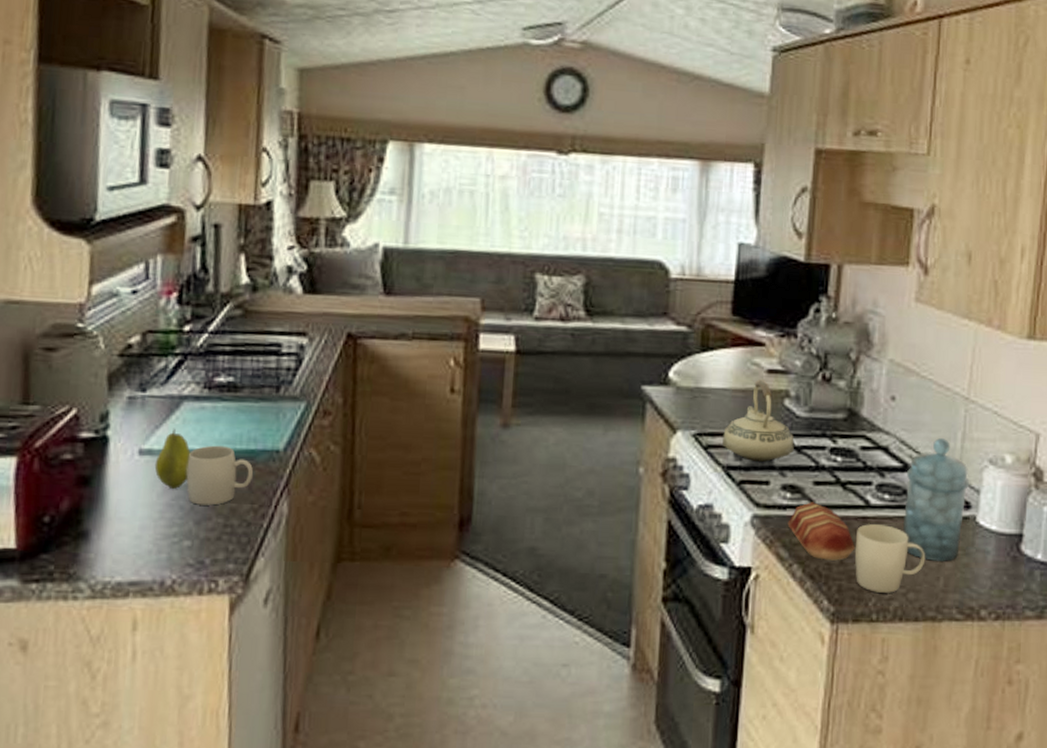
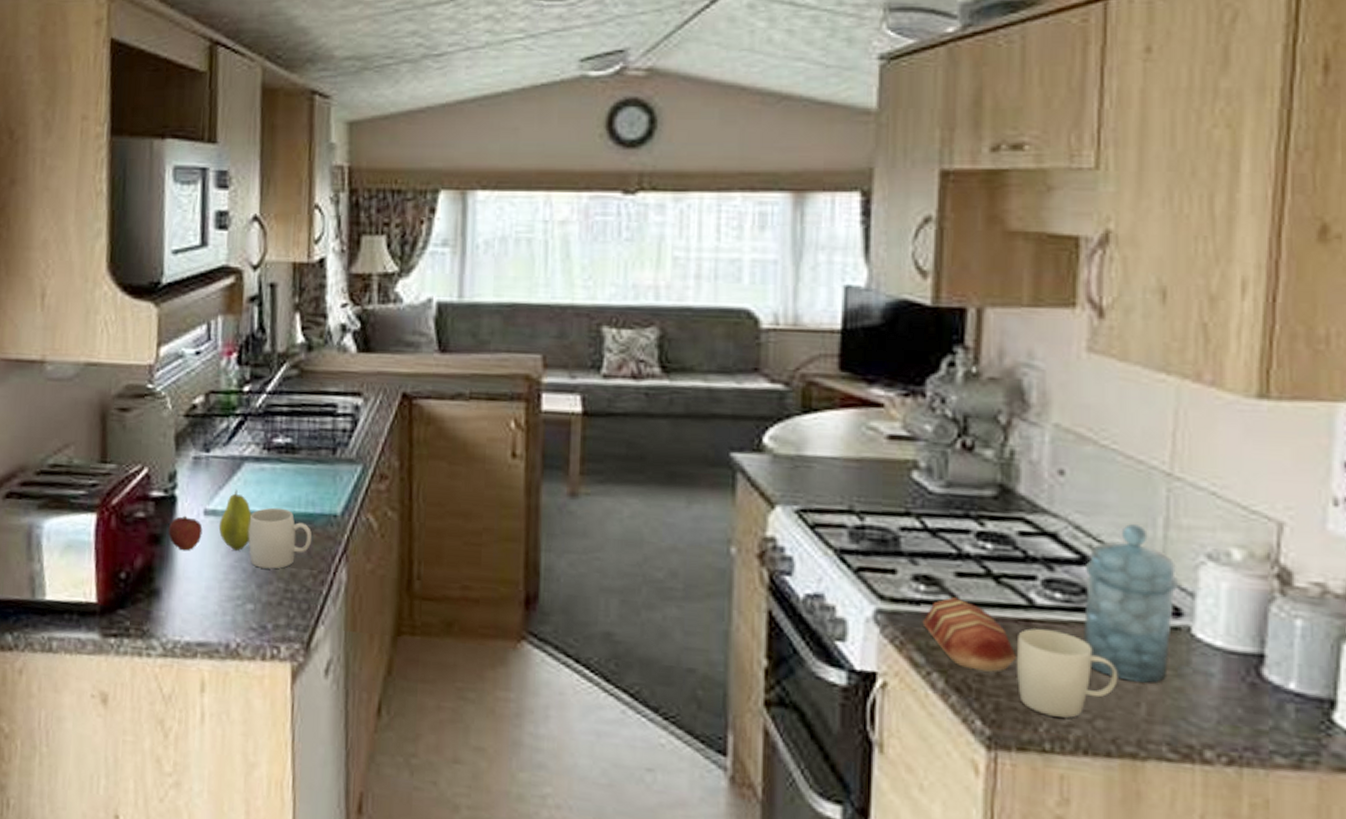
fruit: none [98,456,137,492] -> present [168,515,203,551]
teakettle: present [722,379,794,462] -> none [833,446,927,546]

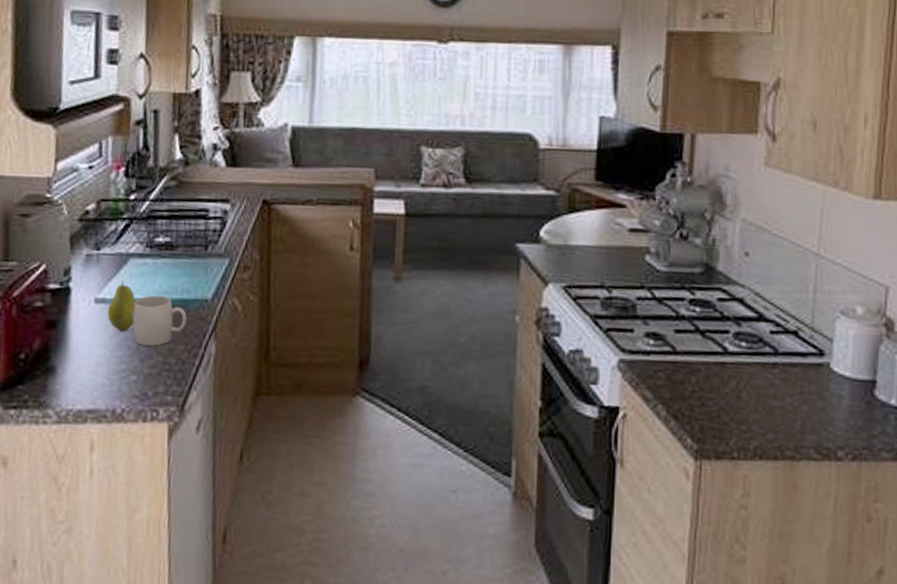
fruit: present [168,515,203,551] -> none [63,303,93,334]
bread loaf: present [922,597,1016,672] -> none [651,348,715,402]
mug: present [1016,628,1118,718] -> none [715,369,783,433]
canister: present [1082,524,1179,683] -> none [759,291,823,405]

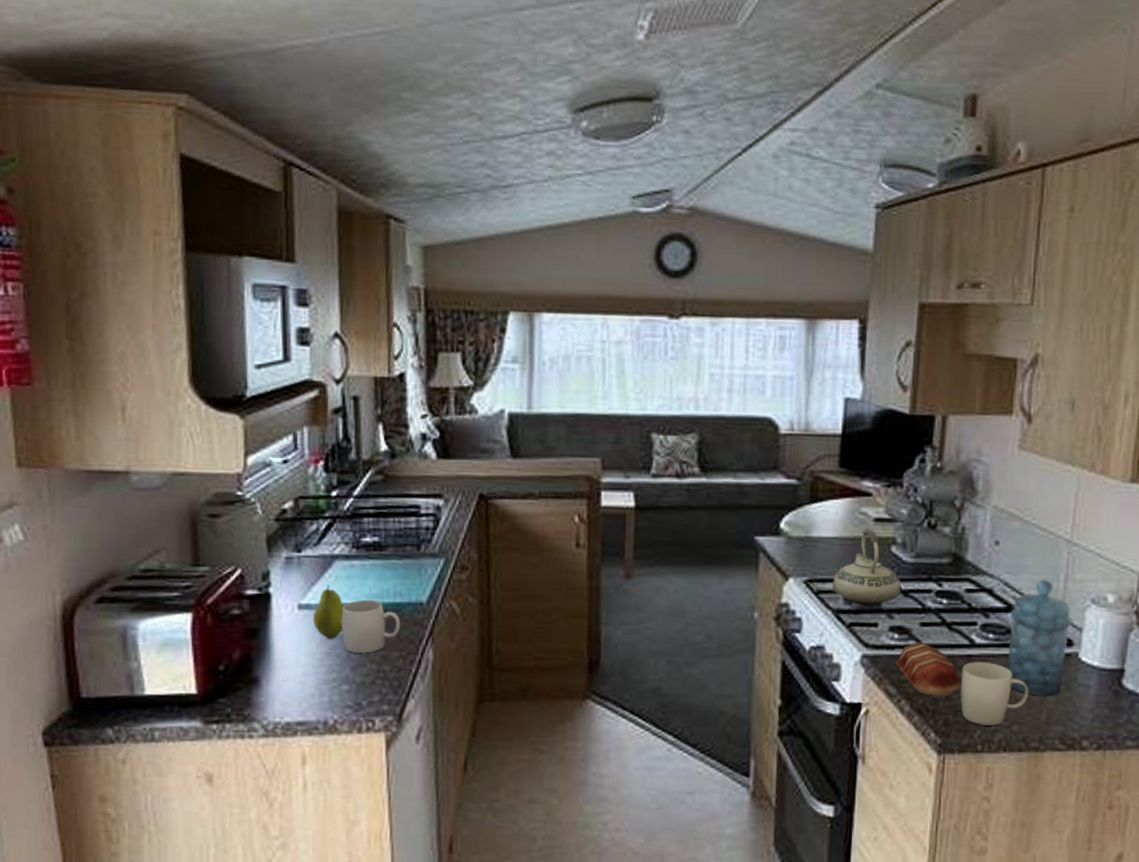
teakettle: none [590,237,656,312] -> present [832,528,901,605]
bread loaf: none [651,348,715,402] -> present [895,642,960,696]
mug: none [715,369,783,433] -> present [960,662,1029,726]
canister: none [759,291,823,405] -> present [1006,580,1073,696]

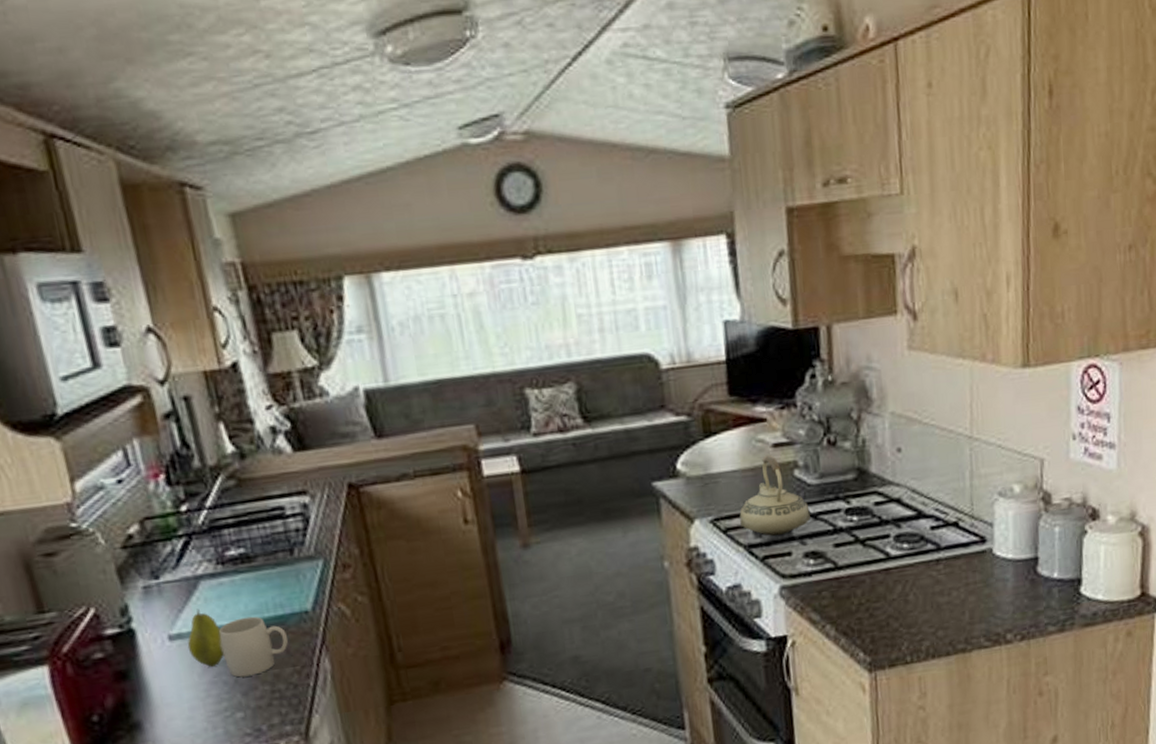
bread loaf: present [895,642,960,696] -> none [815,564,882,616]
mug: present [960,662,1029,726] -> none [881,572,950,637]
canister: present [1006,580,1073,696] -> none [922,480,983,599]

